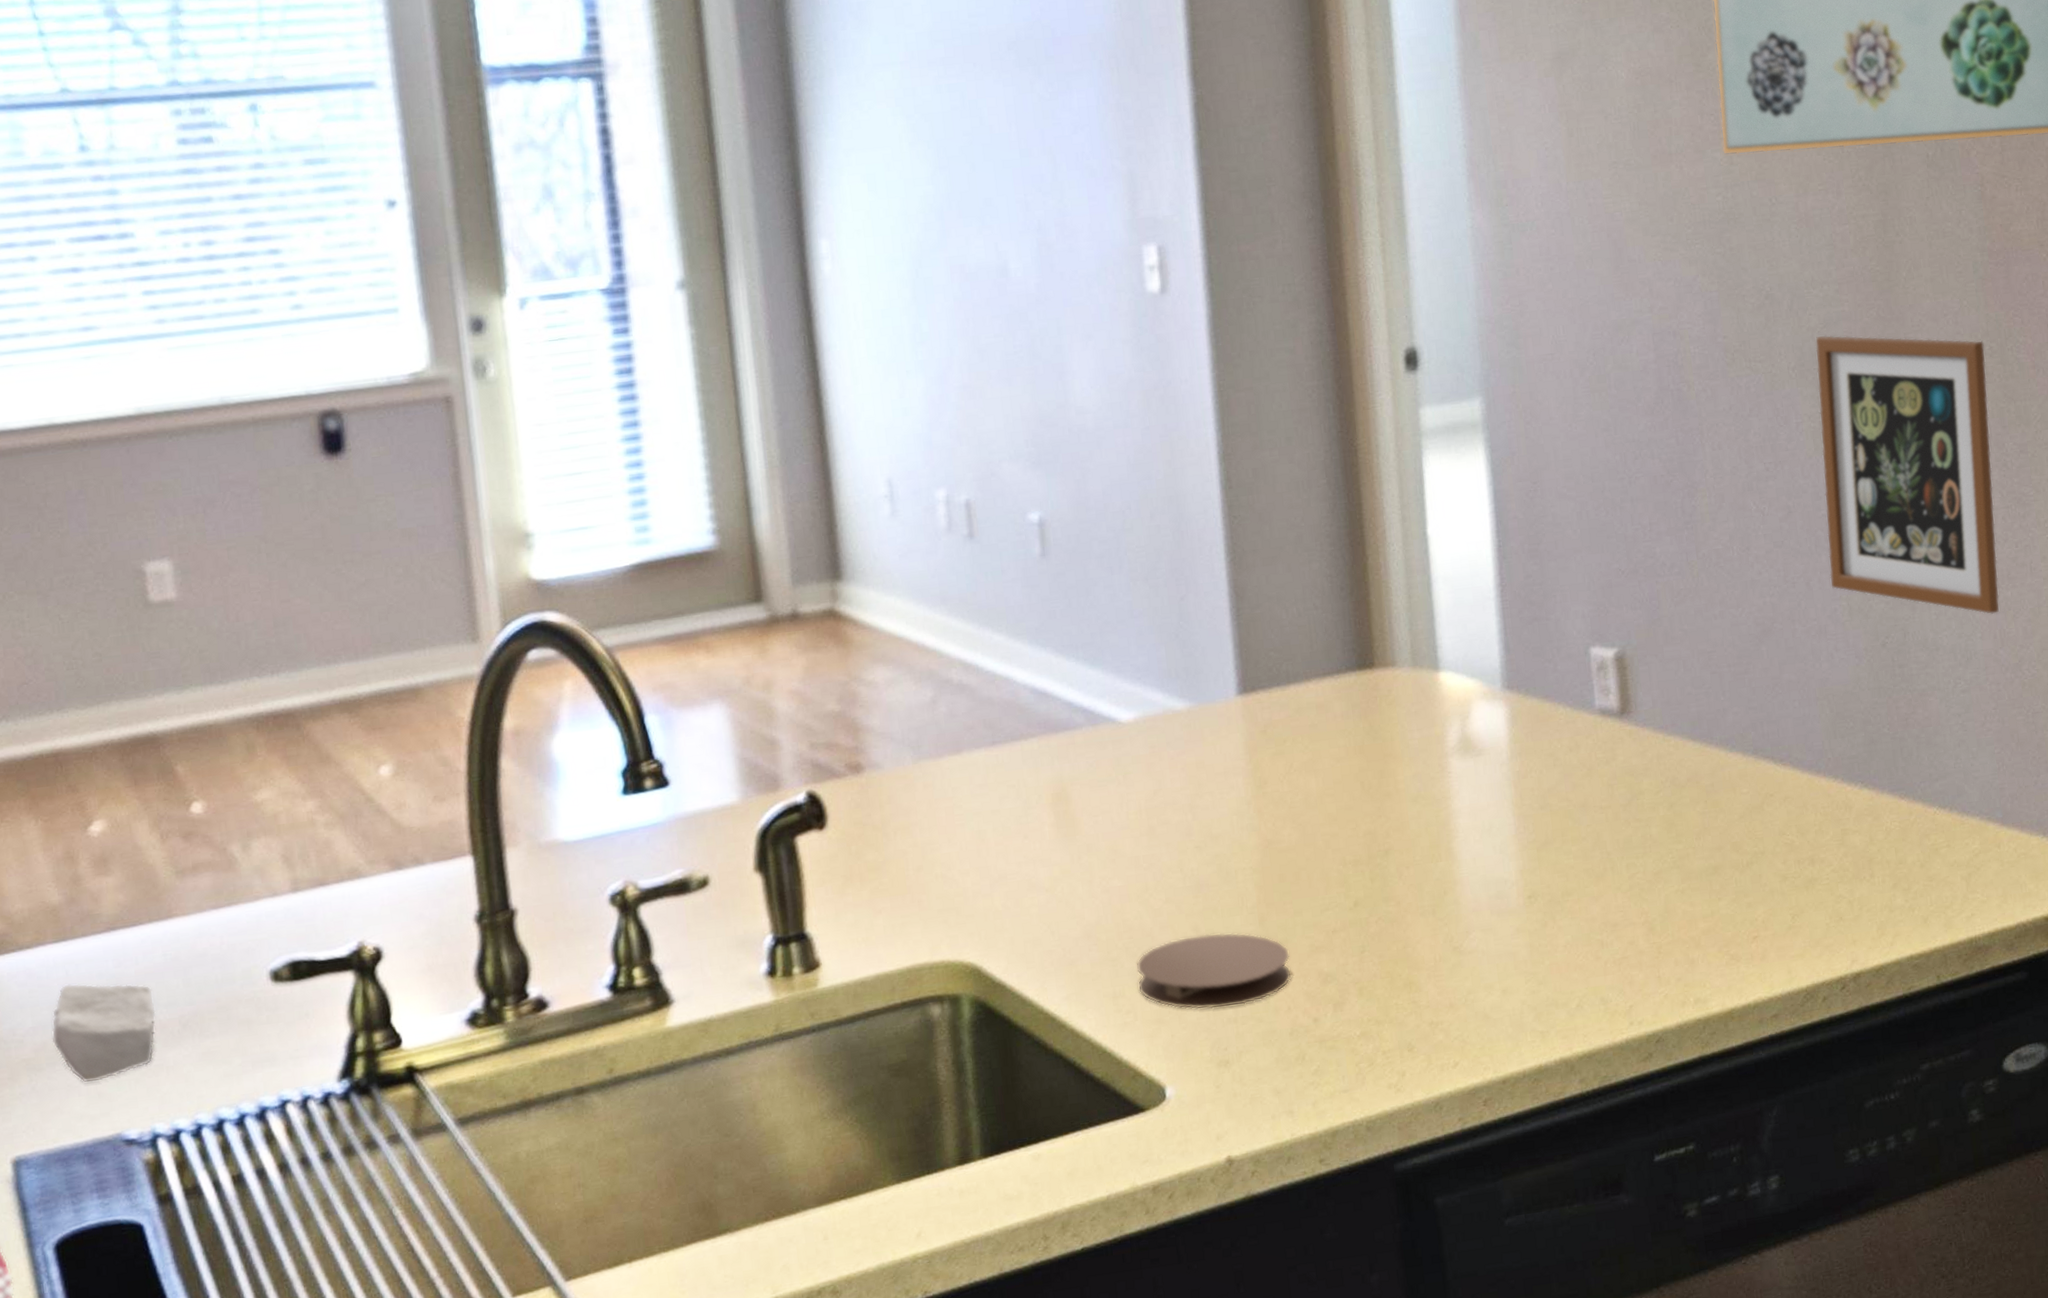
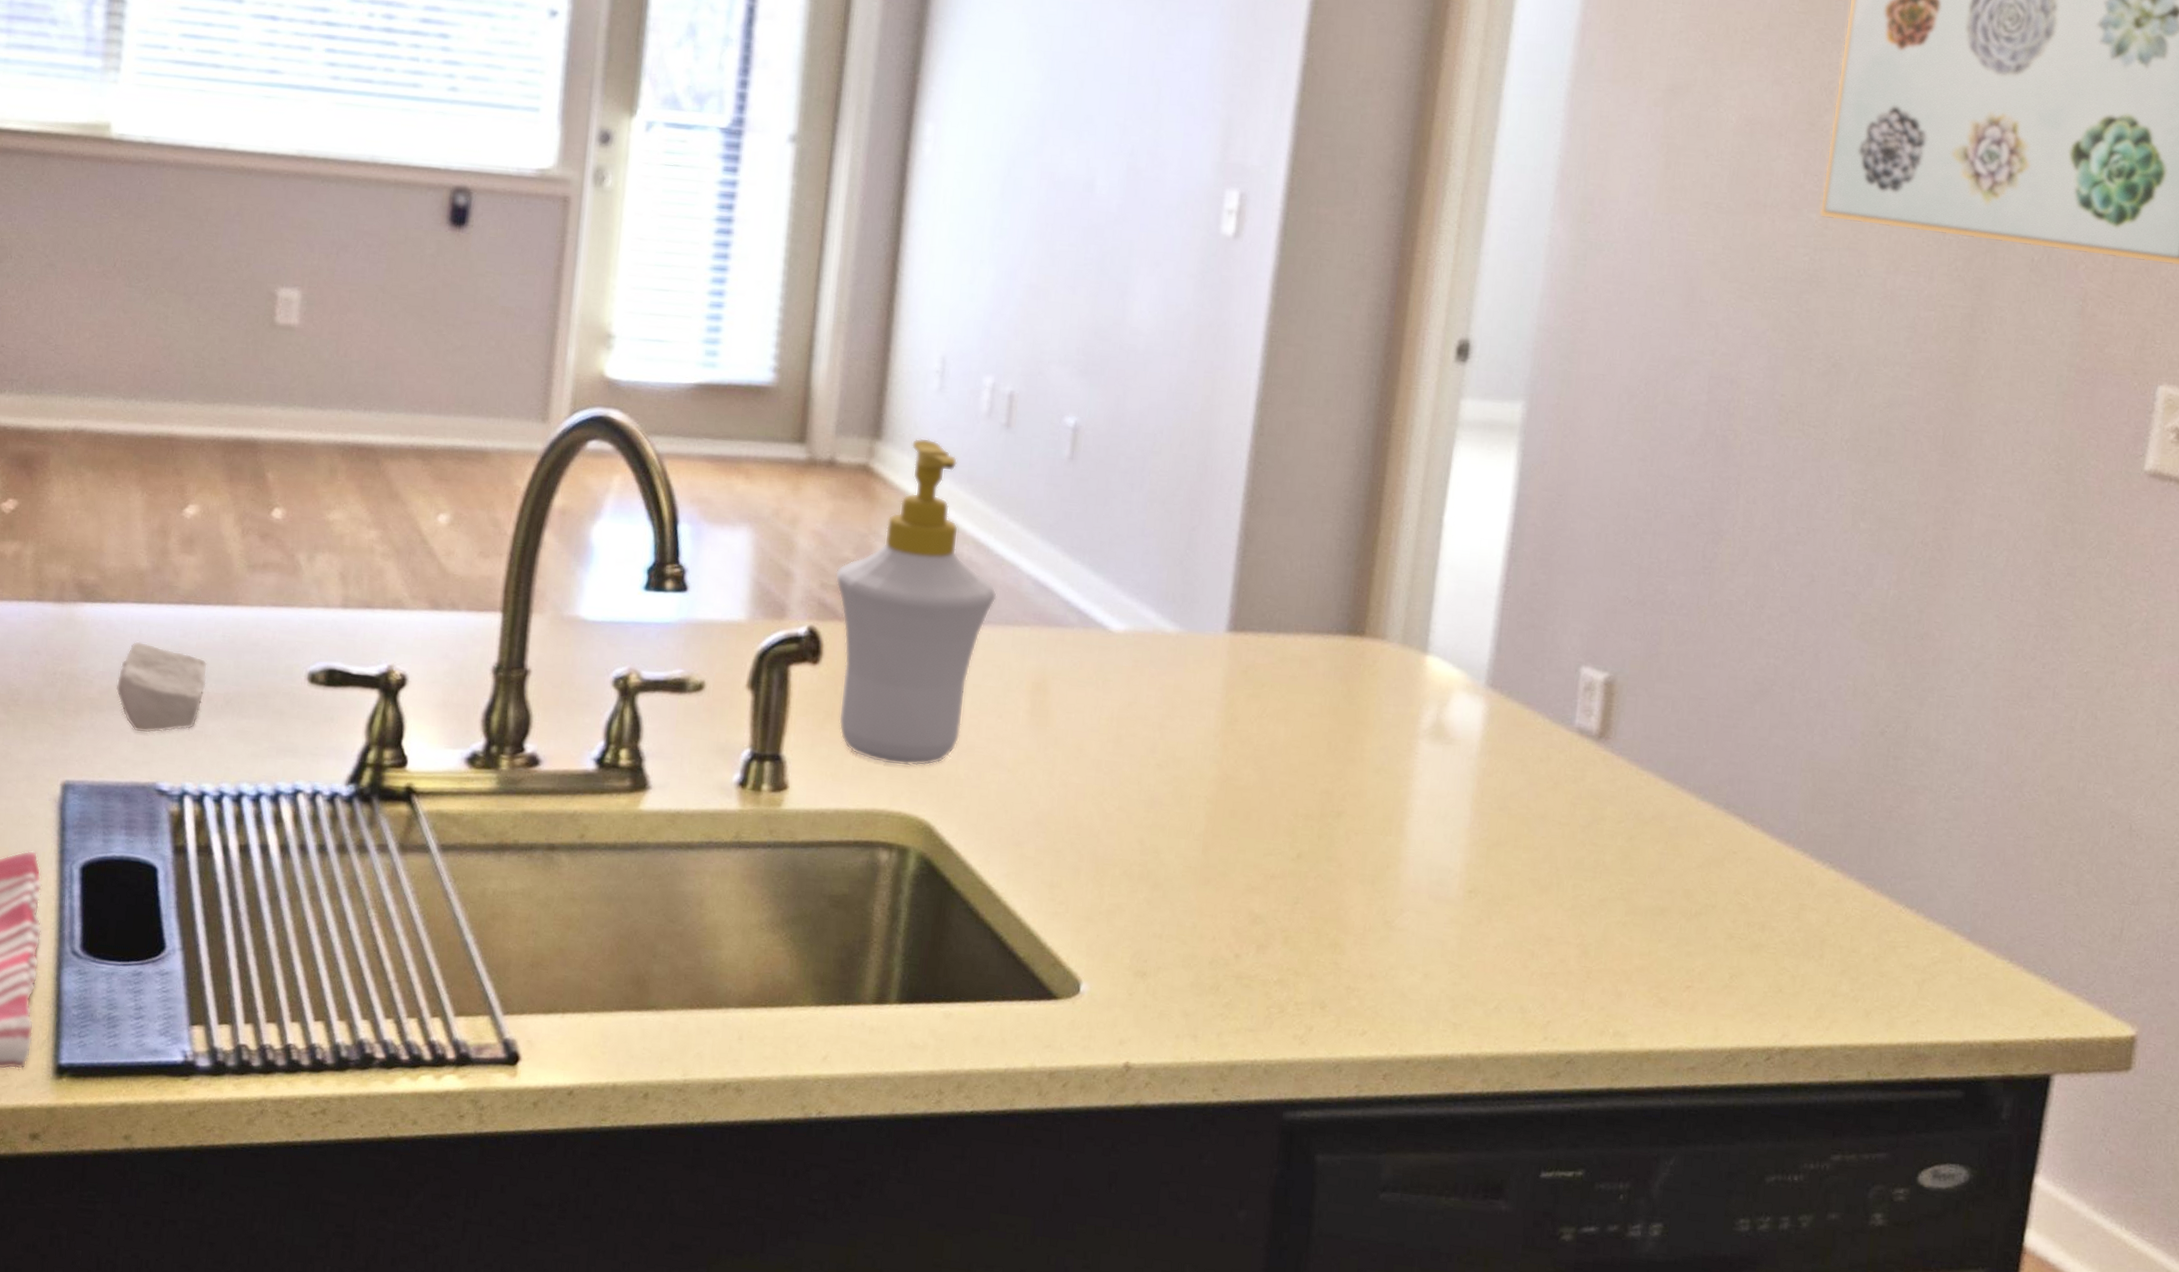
soap bottle: none [823,567,997,915] -> present [835,438,997,767]
coaster: present [1136,932,1292,1010] -> none [1074,846,1226,924]
picture frame: present [1815,335,1999,614] -> none [1840,415,2053,729]

